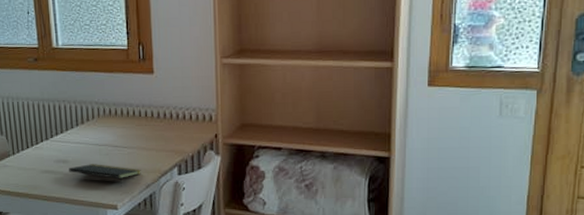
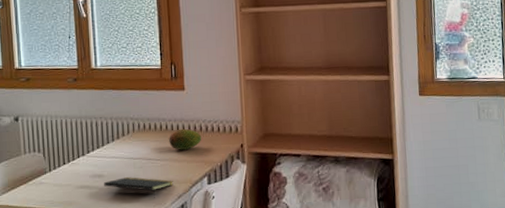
fruit: none [136,116,173,138] -> present [169,129,202,150]

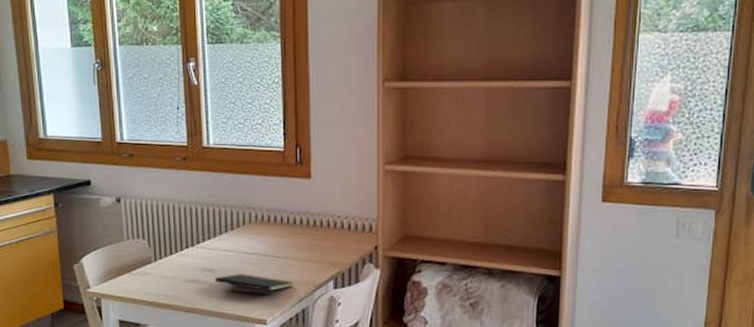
fruit: present [169,129,202,150] -> none [291,224,329,248]

